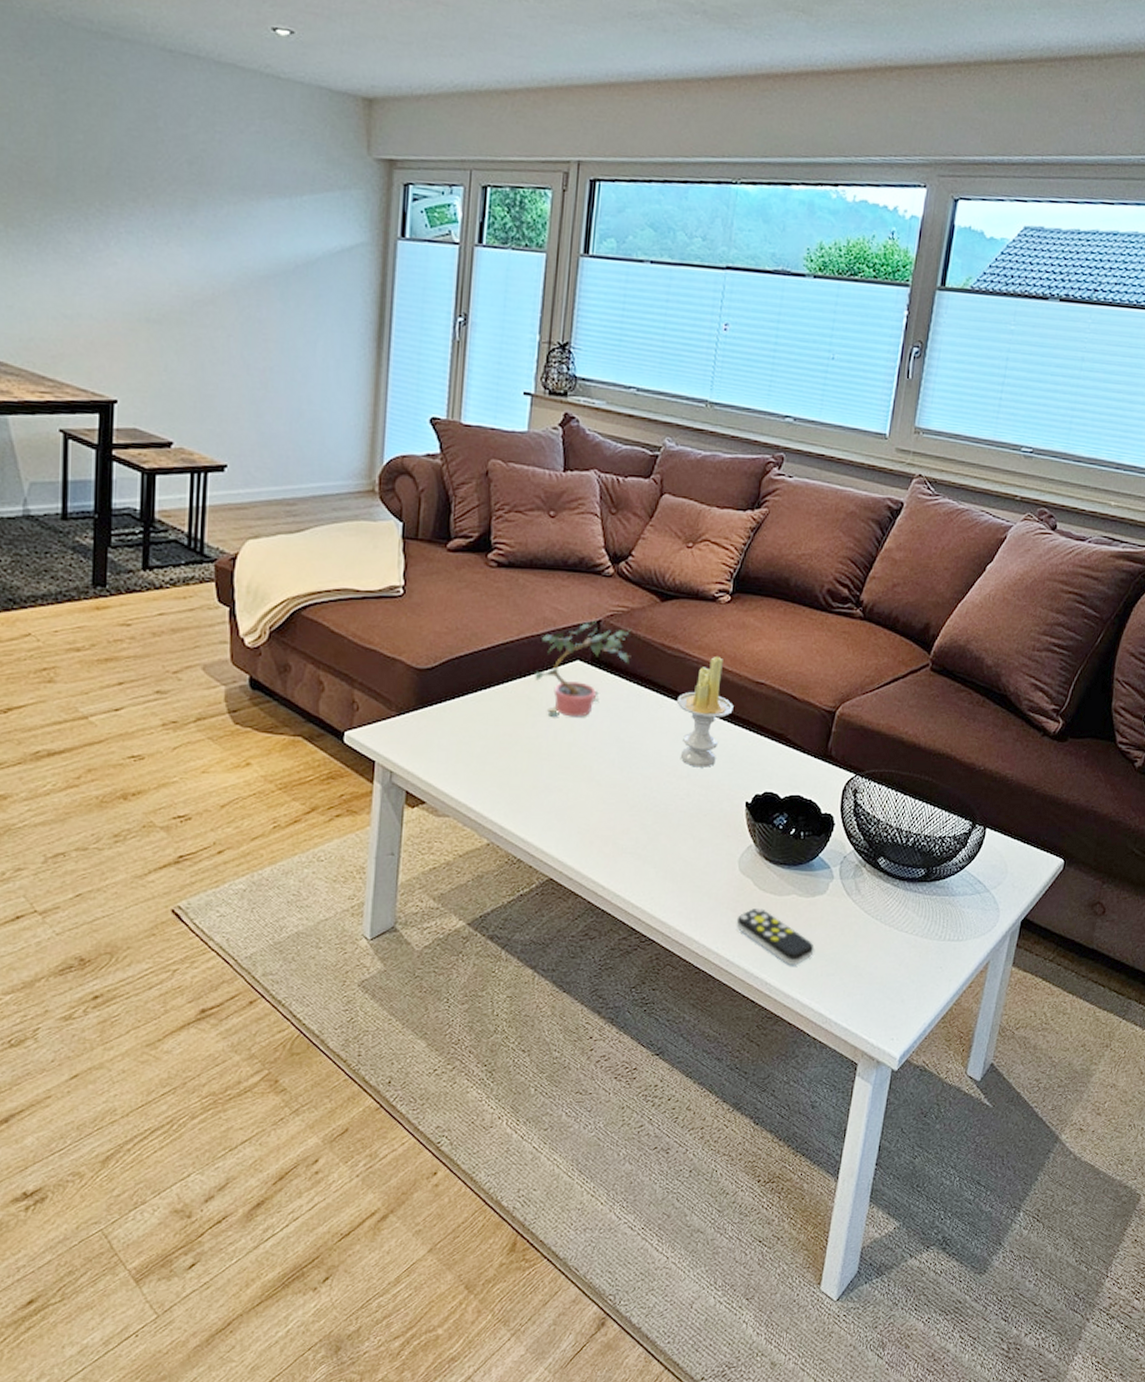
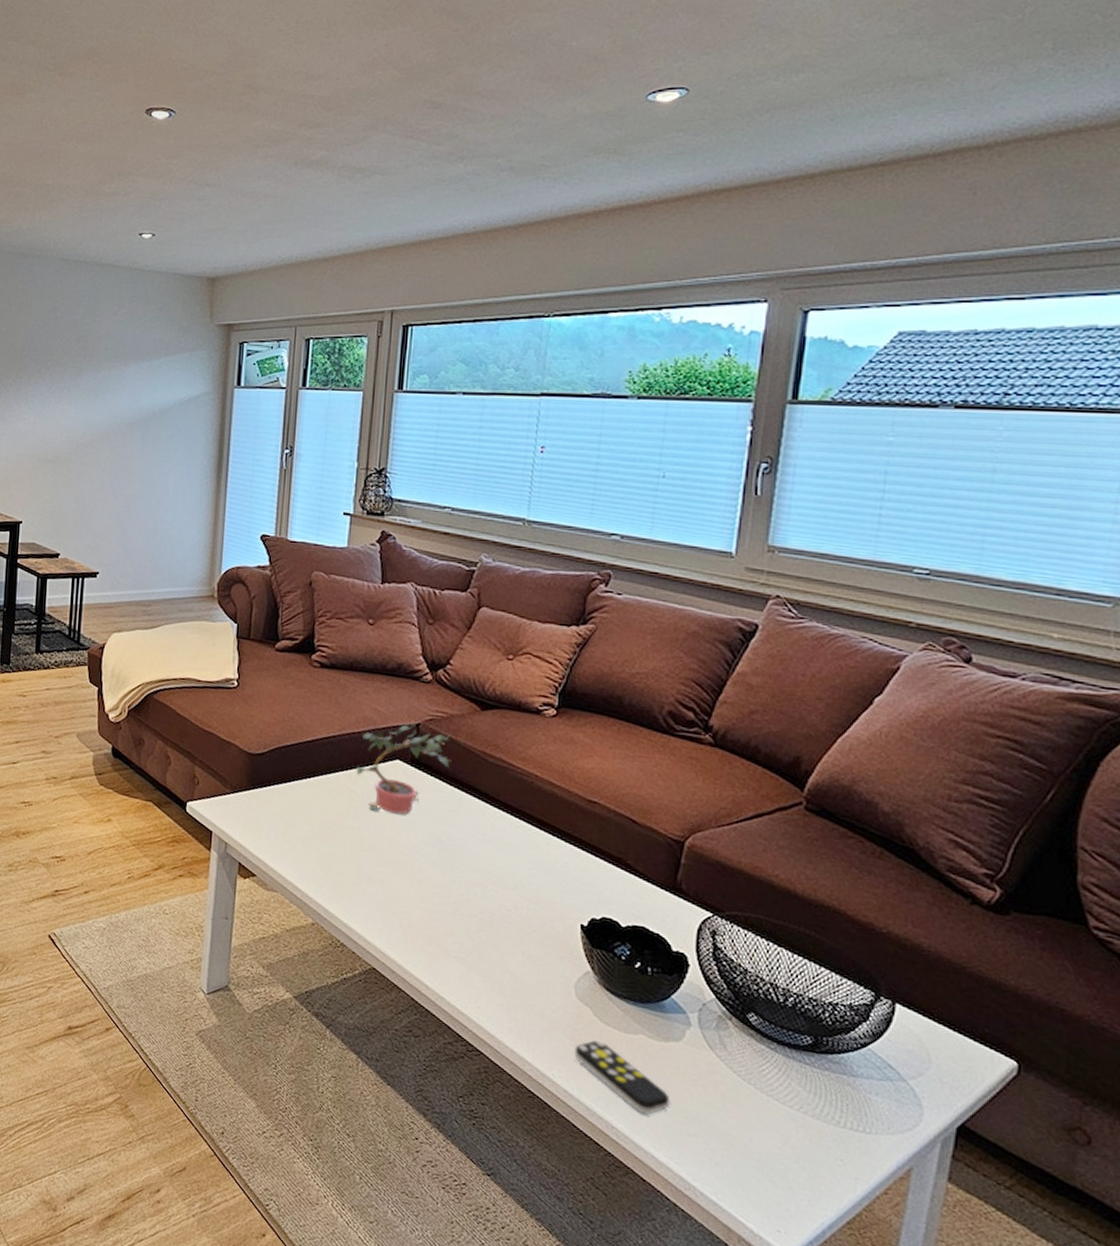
candle: present [676,655,734,768] -> none [500,769,563,882]

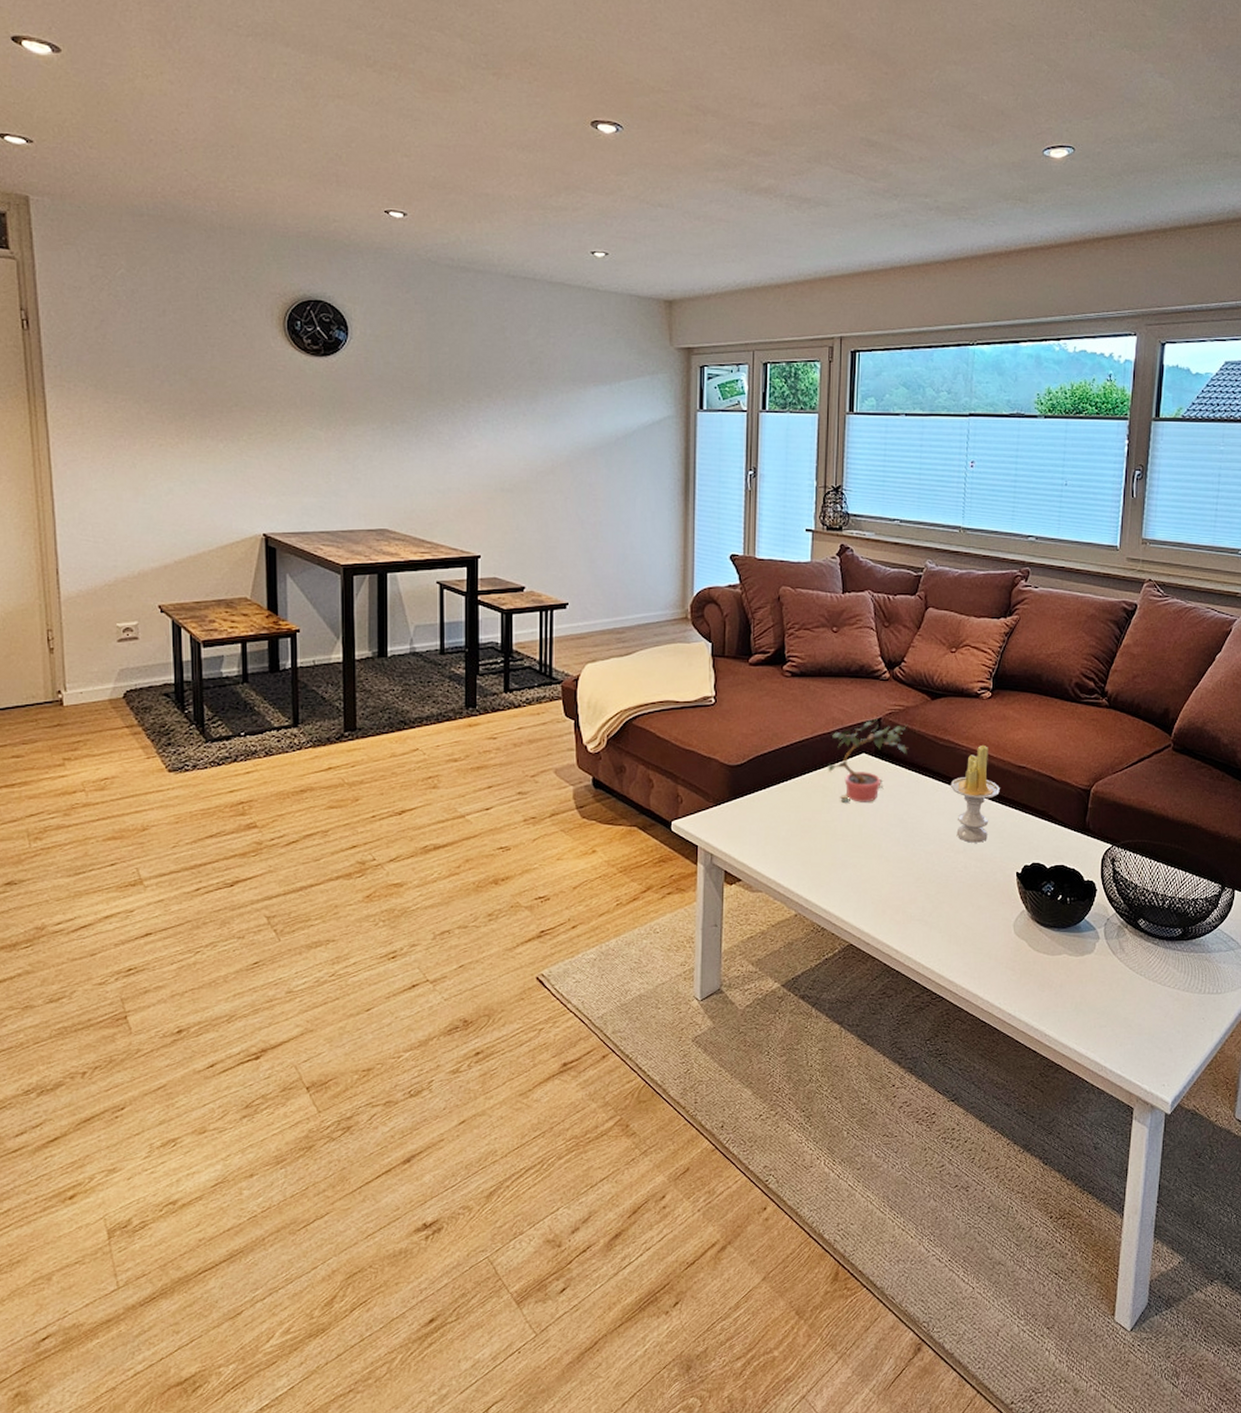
candle: none [500,769,563,882] -> present [950,744,1000,843]
remote control: present [574,1040,670,1115] -> none [1015,966,1087,1018]

